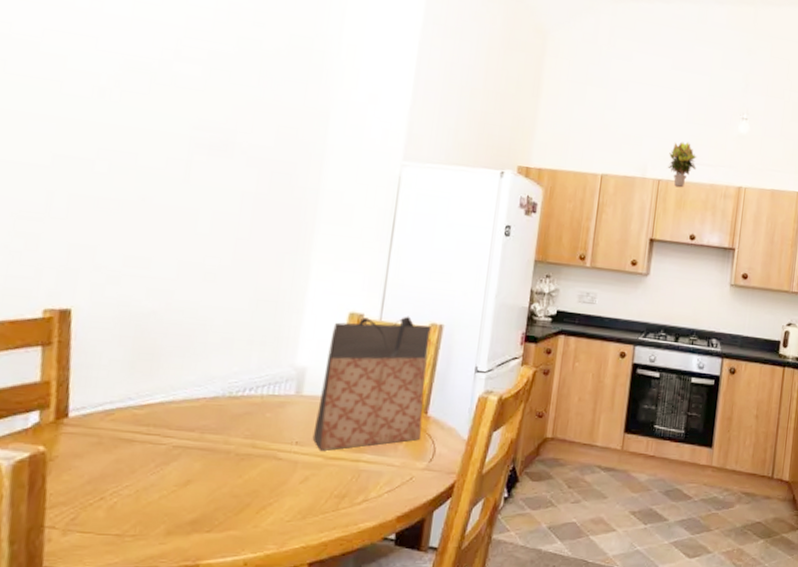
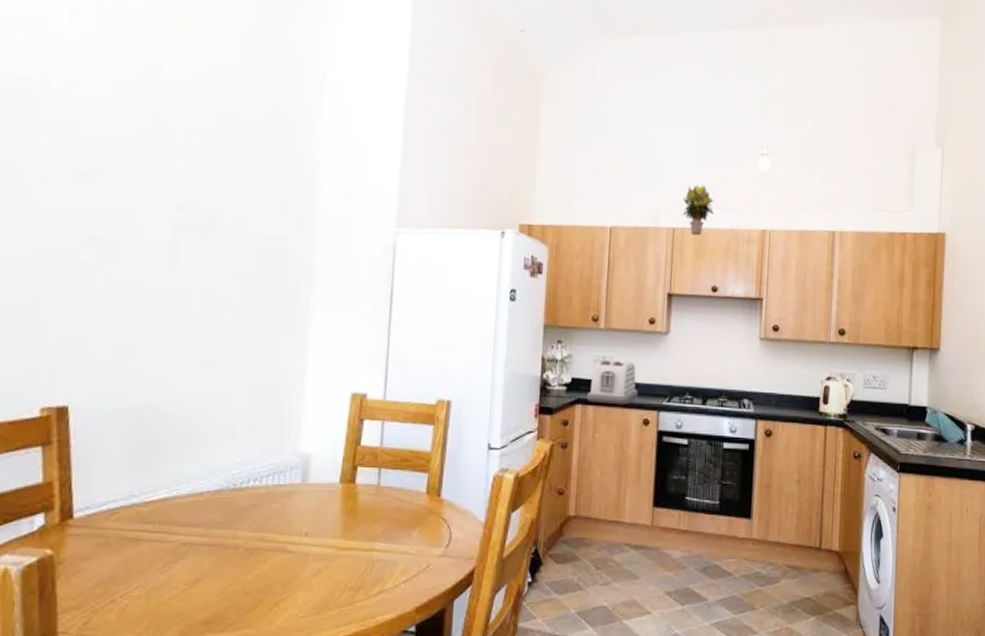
bag: present [312,316,431,451] -> none [322,393,438,541]
toaster: none [569,295,617,338] -> present [586,360,638,405]

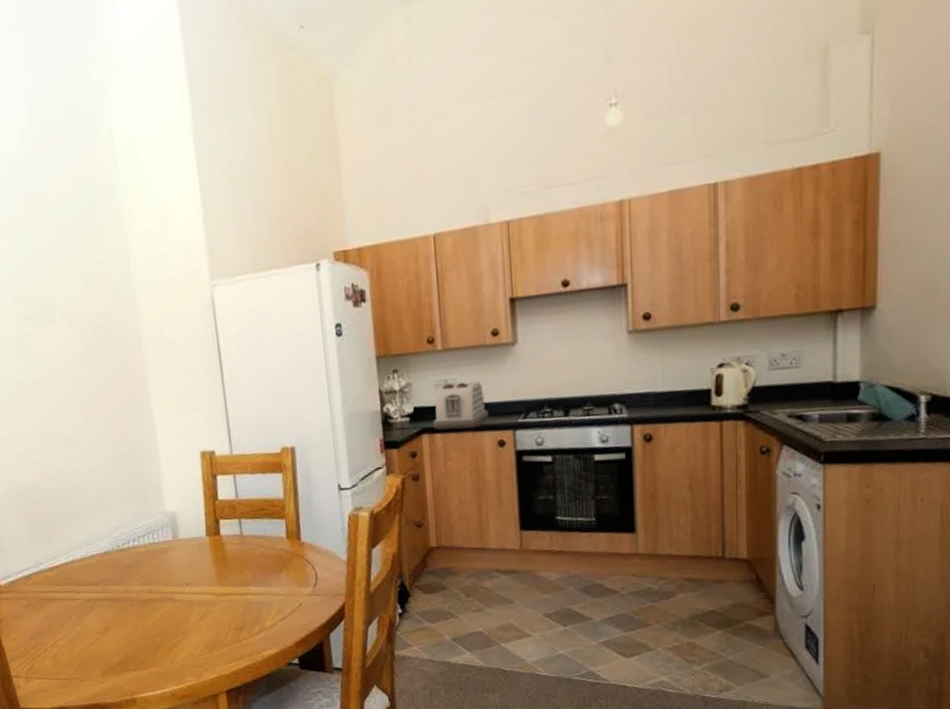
potted plant: present [682,184,715,236] -> none [515,160,555,225]

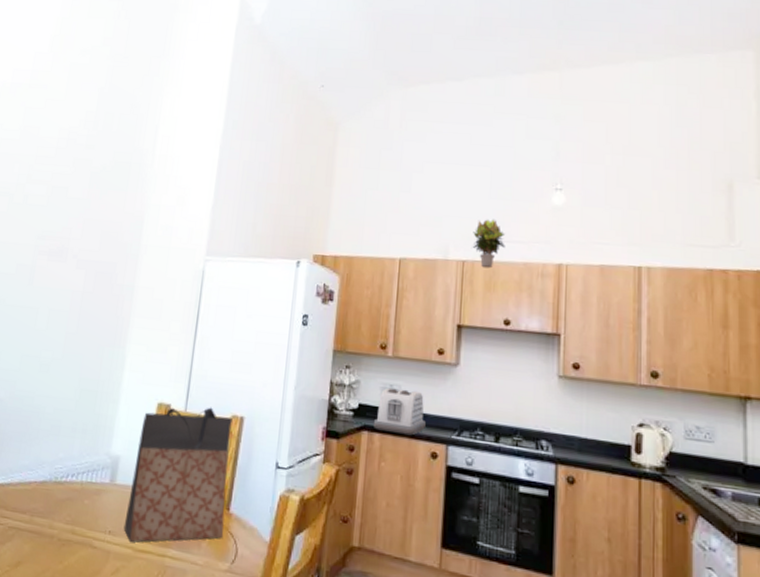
bag: none [189,444,300,588] -> present [123,407,233,543]
potted plant: none [515,160,555,225] -> present [472,218,506,269]

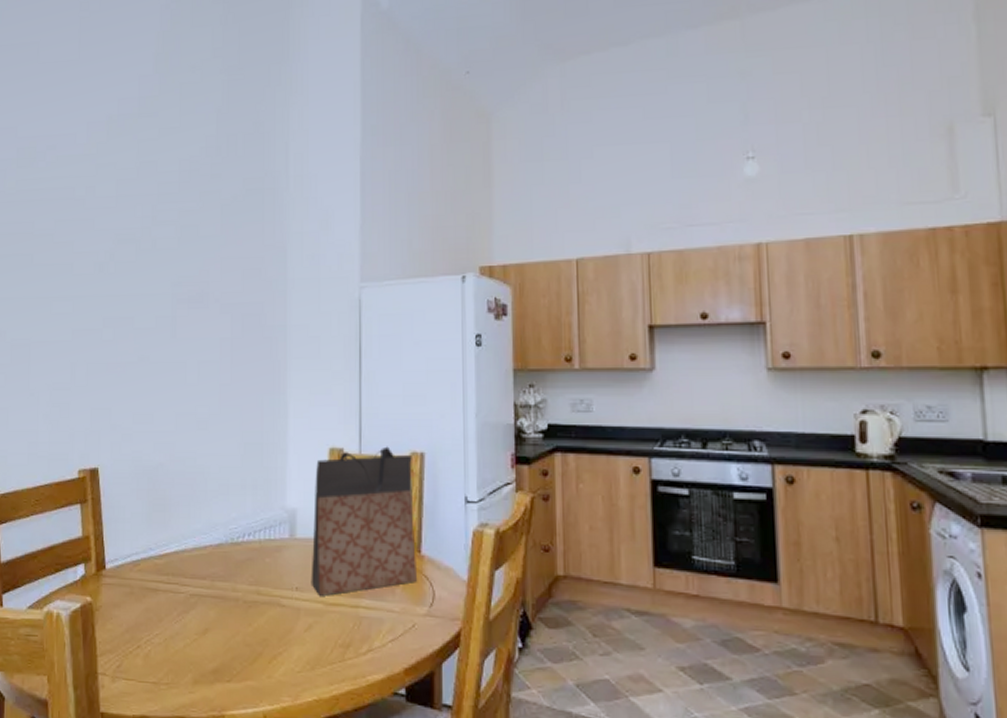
toaster: present [373,387,426,436] -> none [565,403,624,452]
potted plant: present [472,218,506,269] -> none [656,200,695,258]

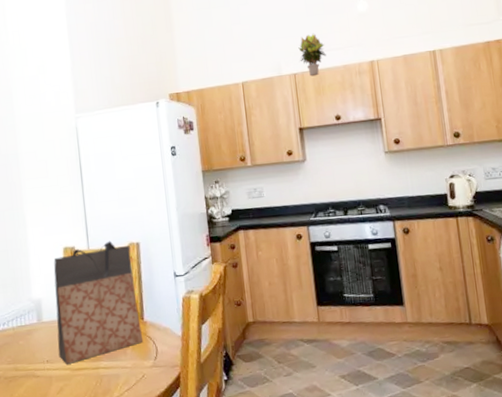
potted plant: none [656,200,695,258] -> present [298,33,326,77]

